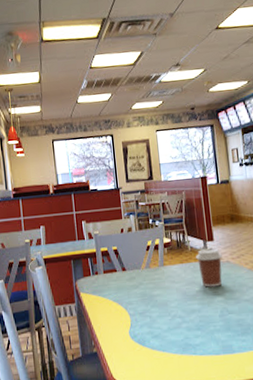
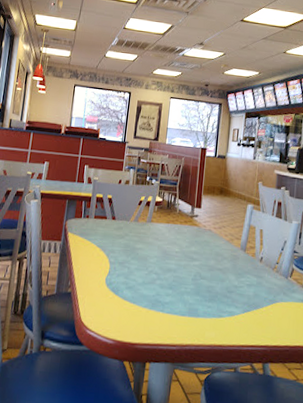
coffee cup: present [196,248,222,287] -> none [182,214,206,252]

